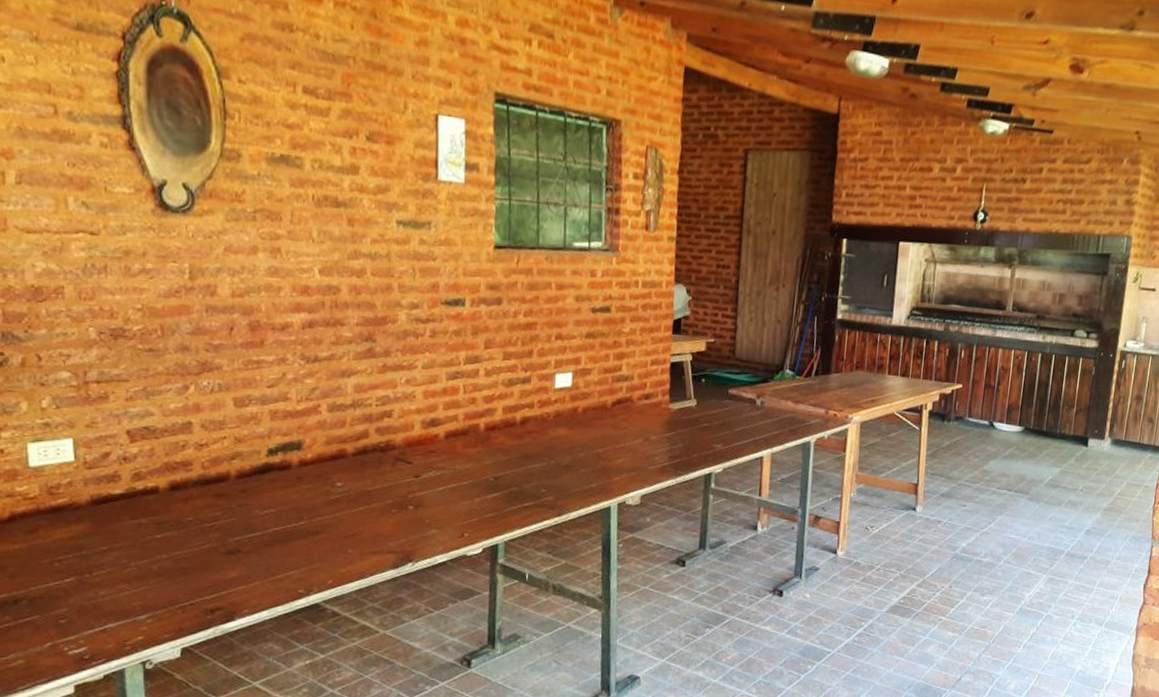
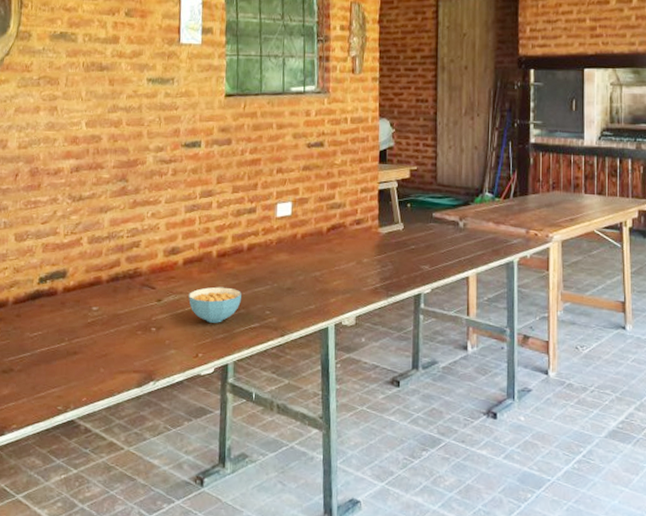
cereal bowl: none [452,462,513,501] -> present [188,287,241,323]

